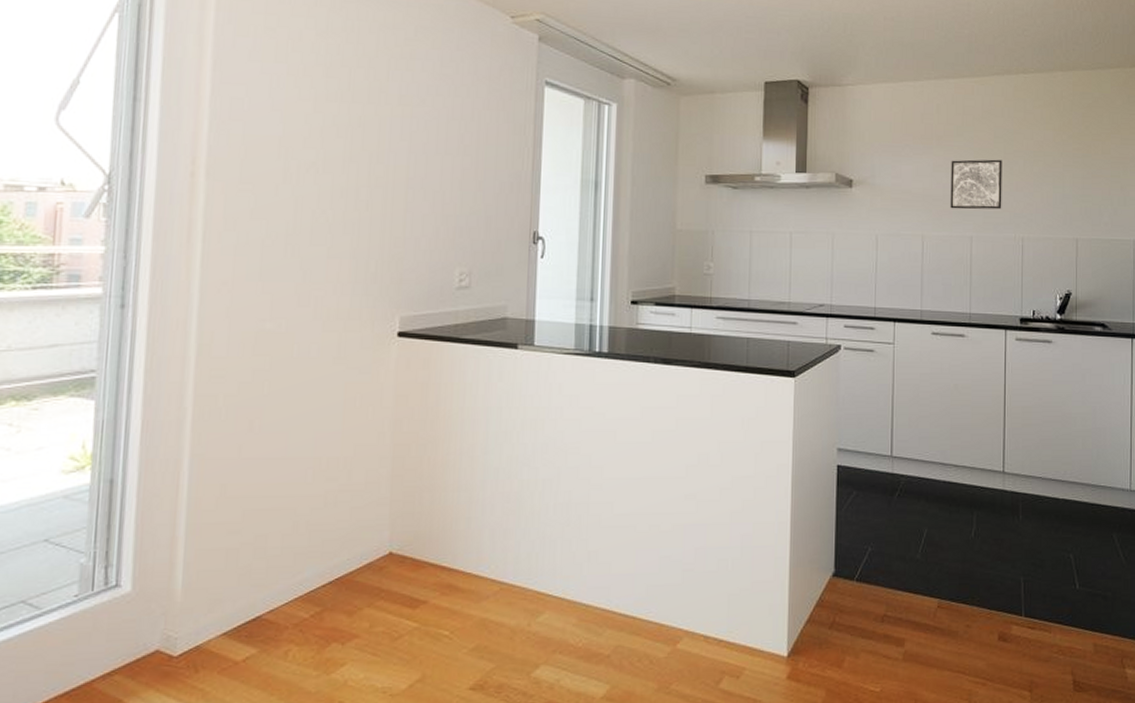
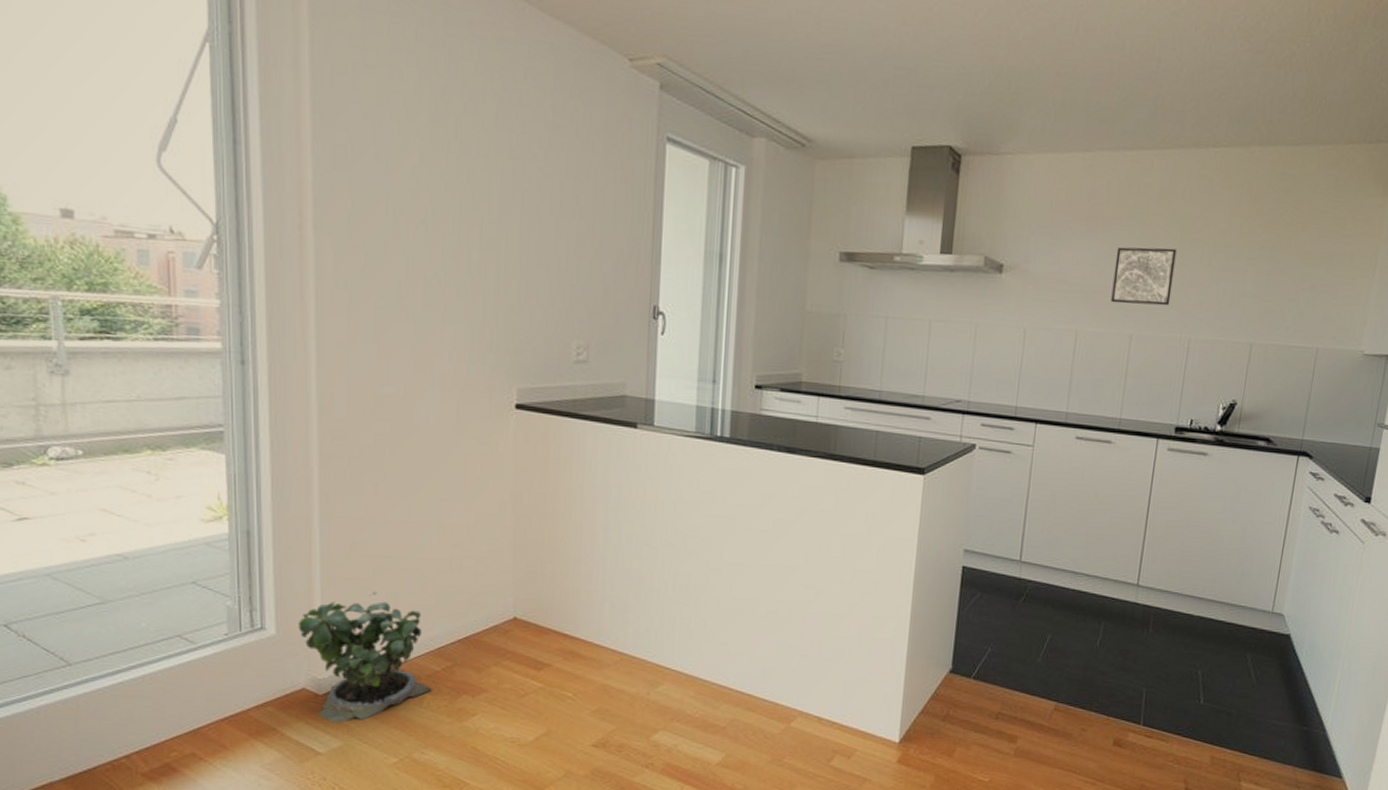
potted plant: none [157,535,300,687] -> present [298,591,433,723]

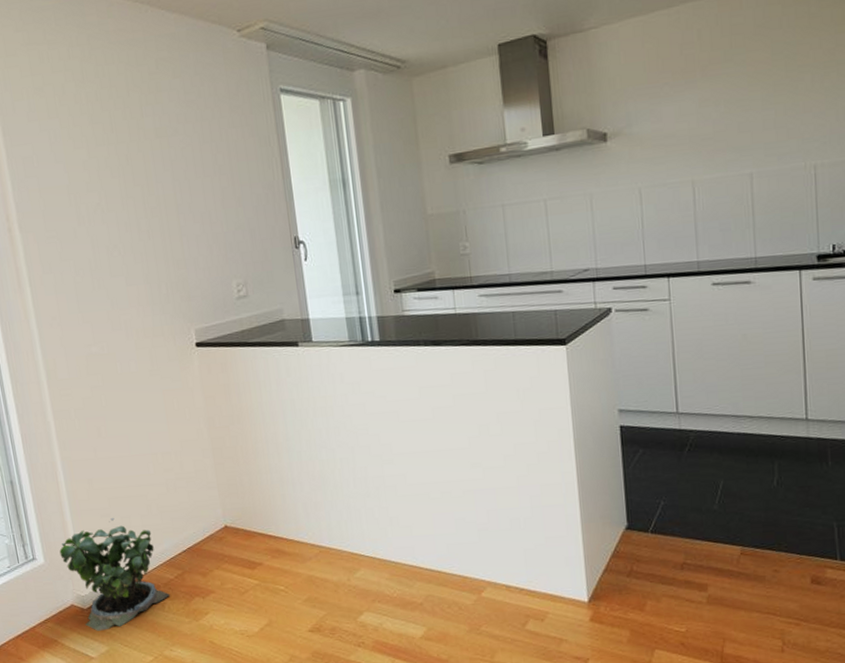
wall art: present [1111,246,1177,306] -> none [720,79,787,146]

